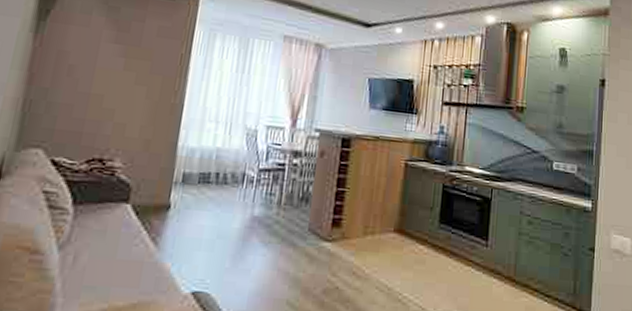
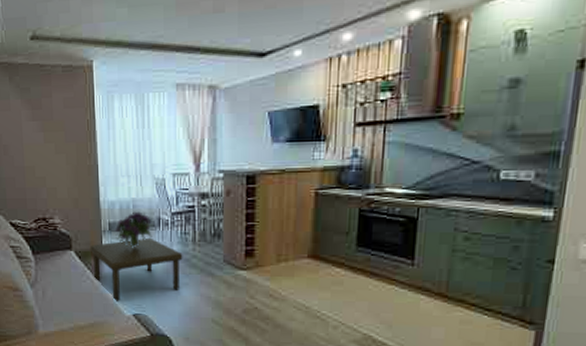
coffee table: none [149,195,265,274] -> present [89,237,183,301]
bouquet: none [188,163,238,207] -> present [114,211,155,248]

